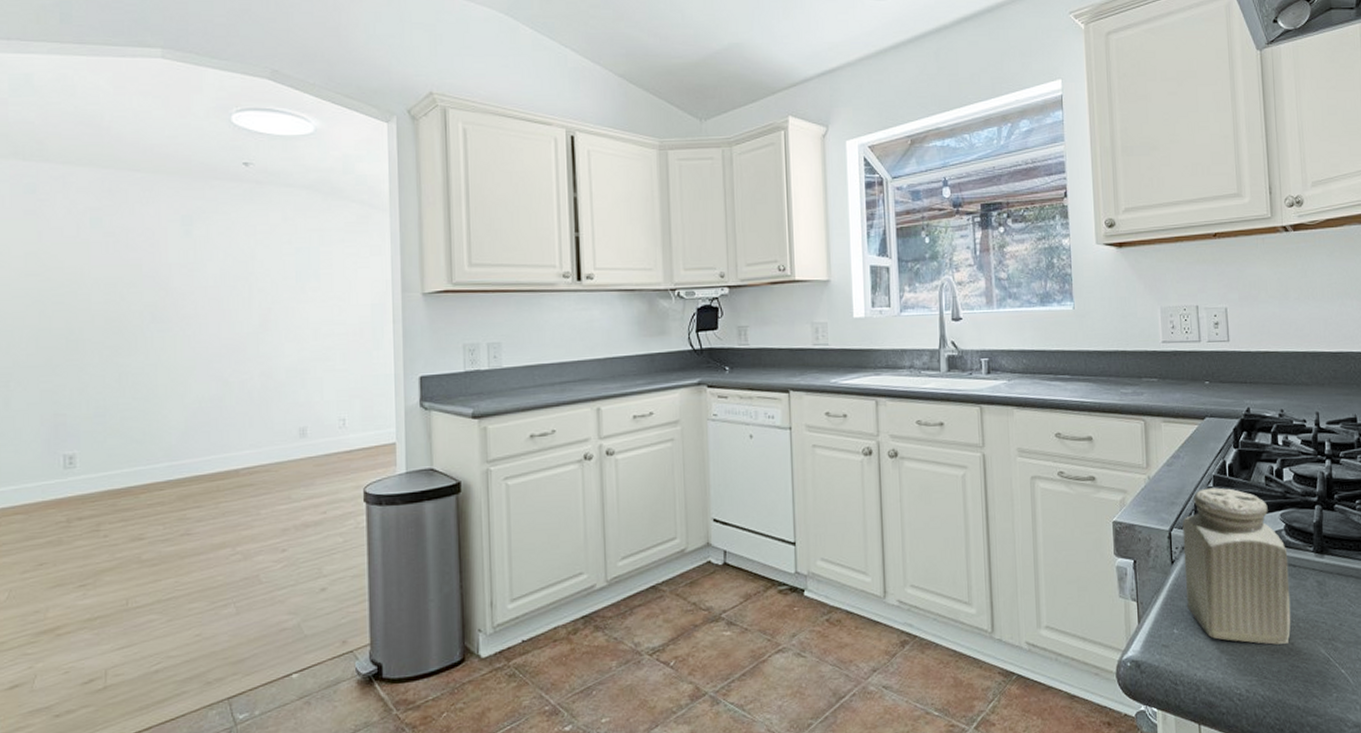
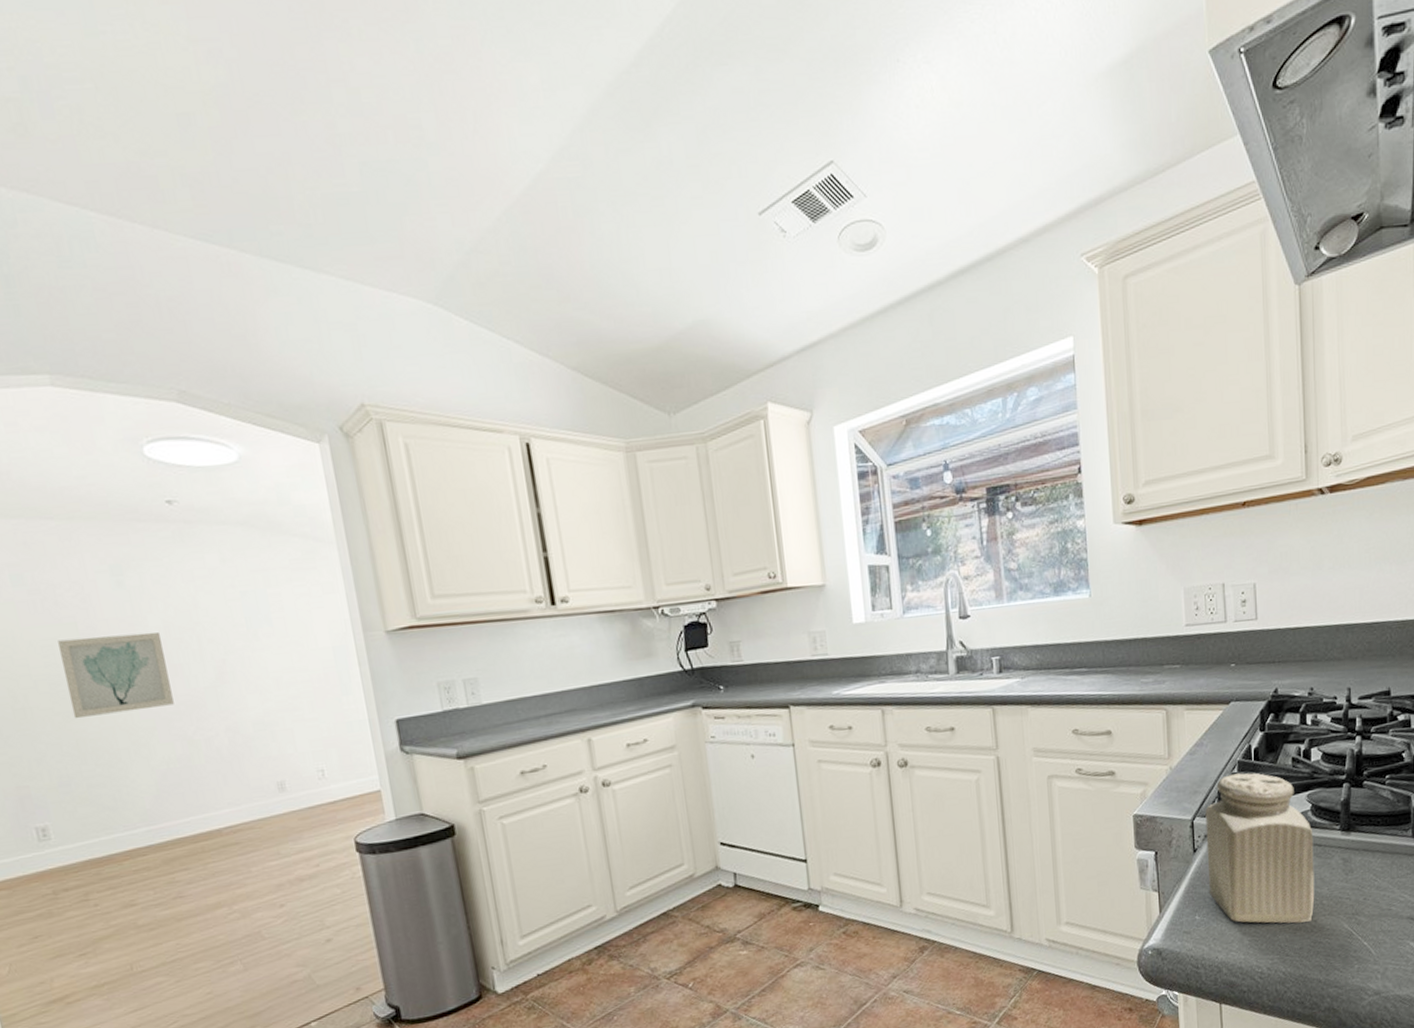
wall art: none [120,278,217,354] -> present [58,632,174,719]

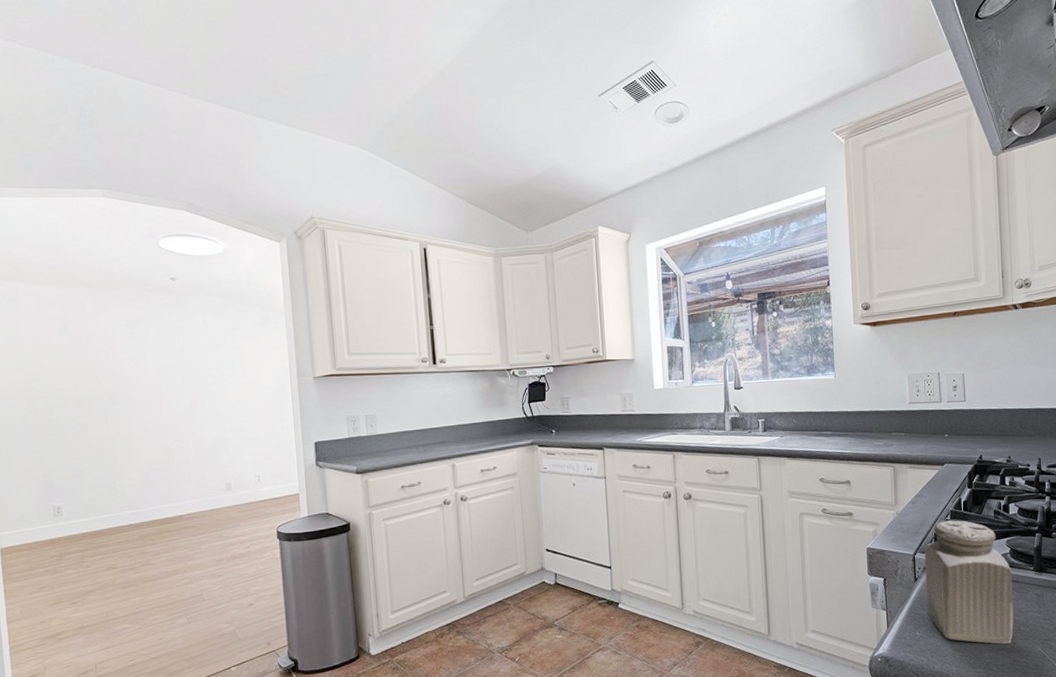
wall art: present [58,632,174,719] -> none [85,369,160,429]

